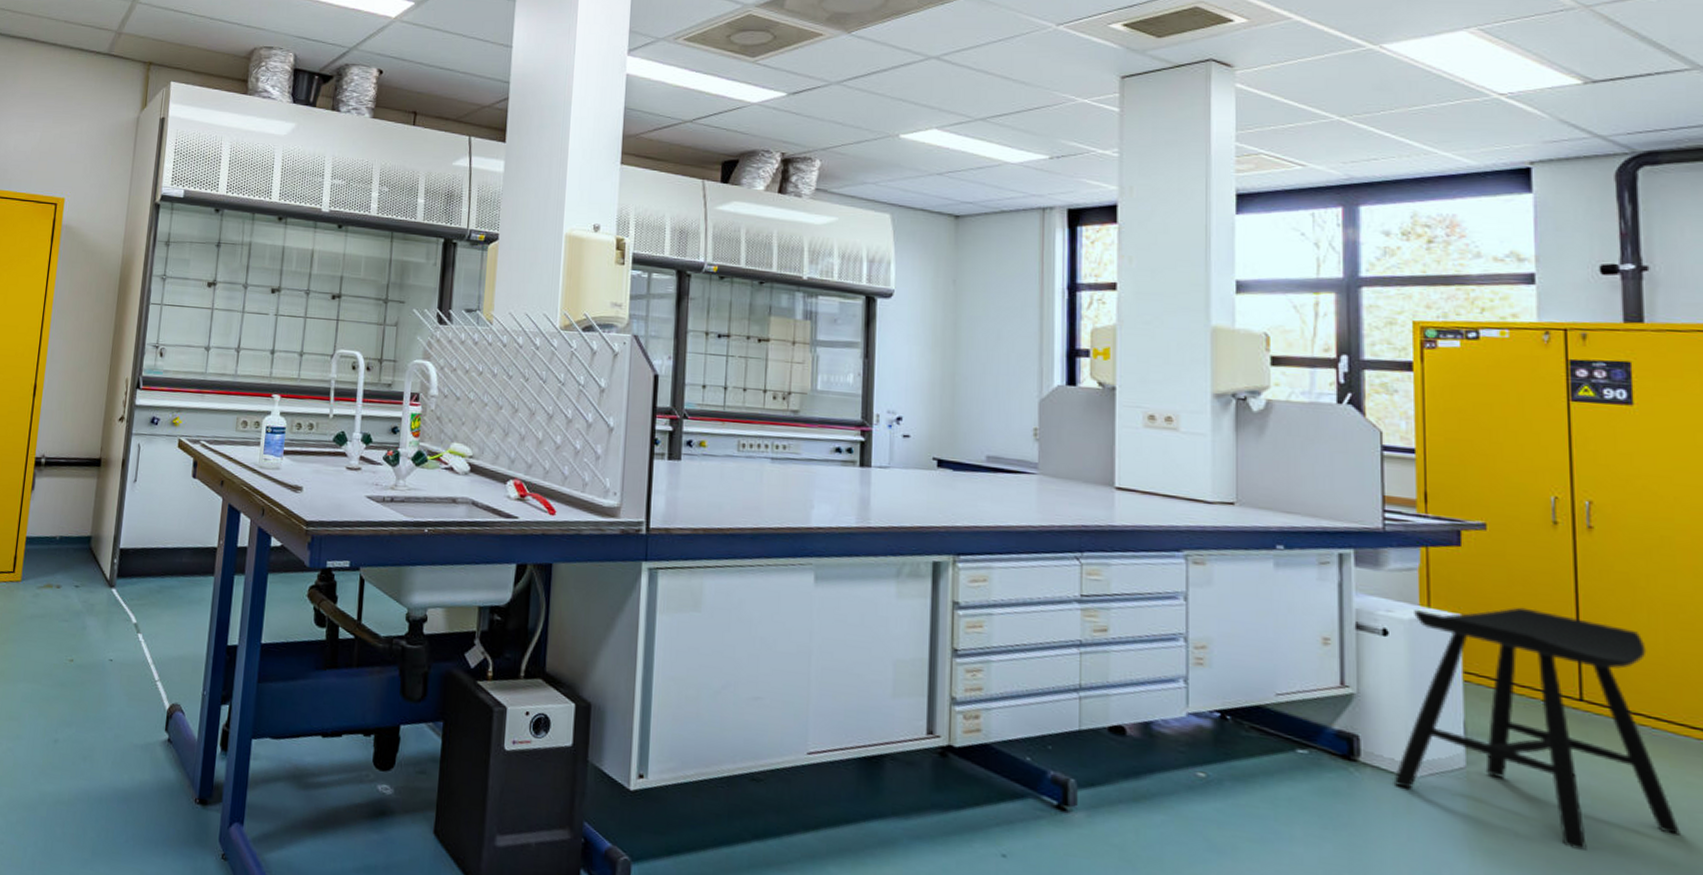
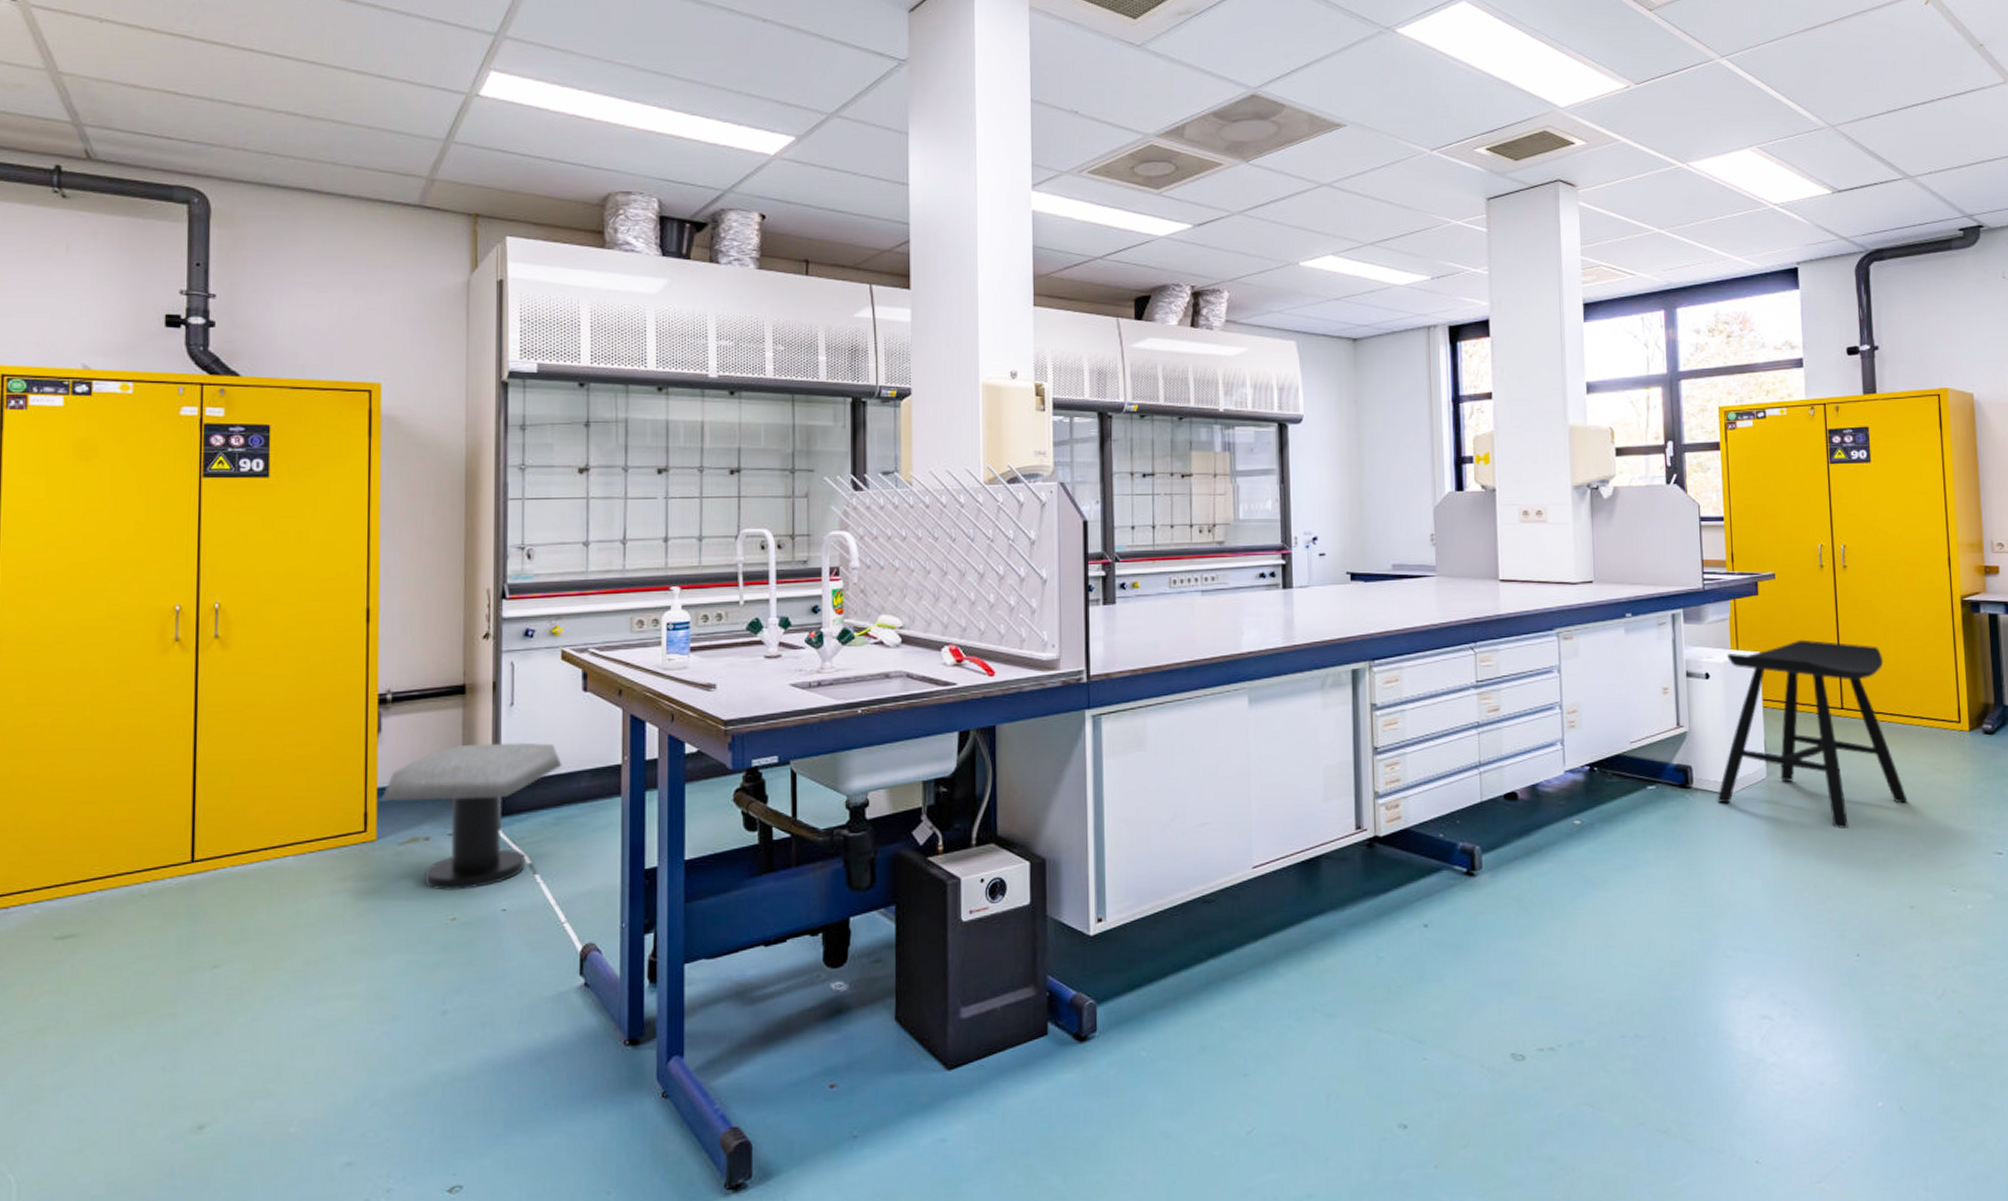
stool: none [28,510,170,637] -> present [381,742,563,891]

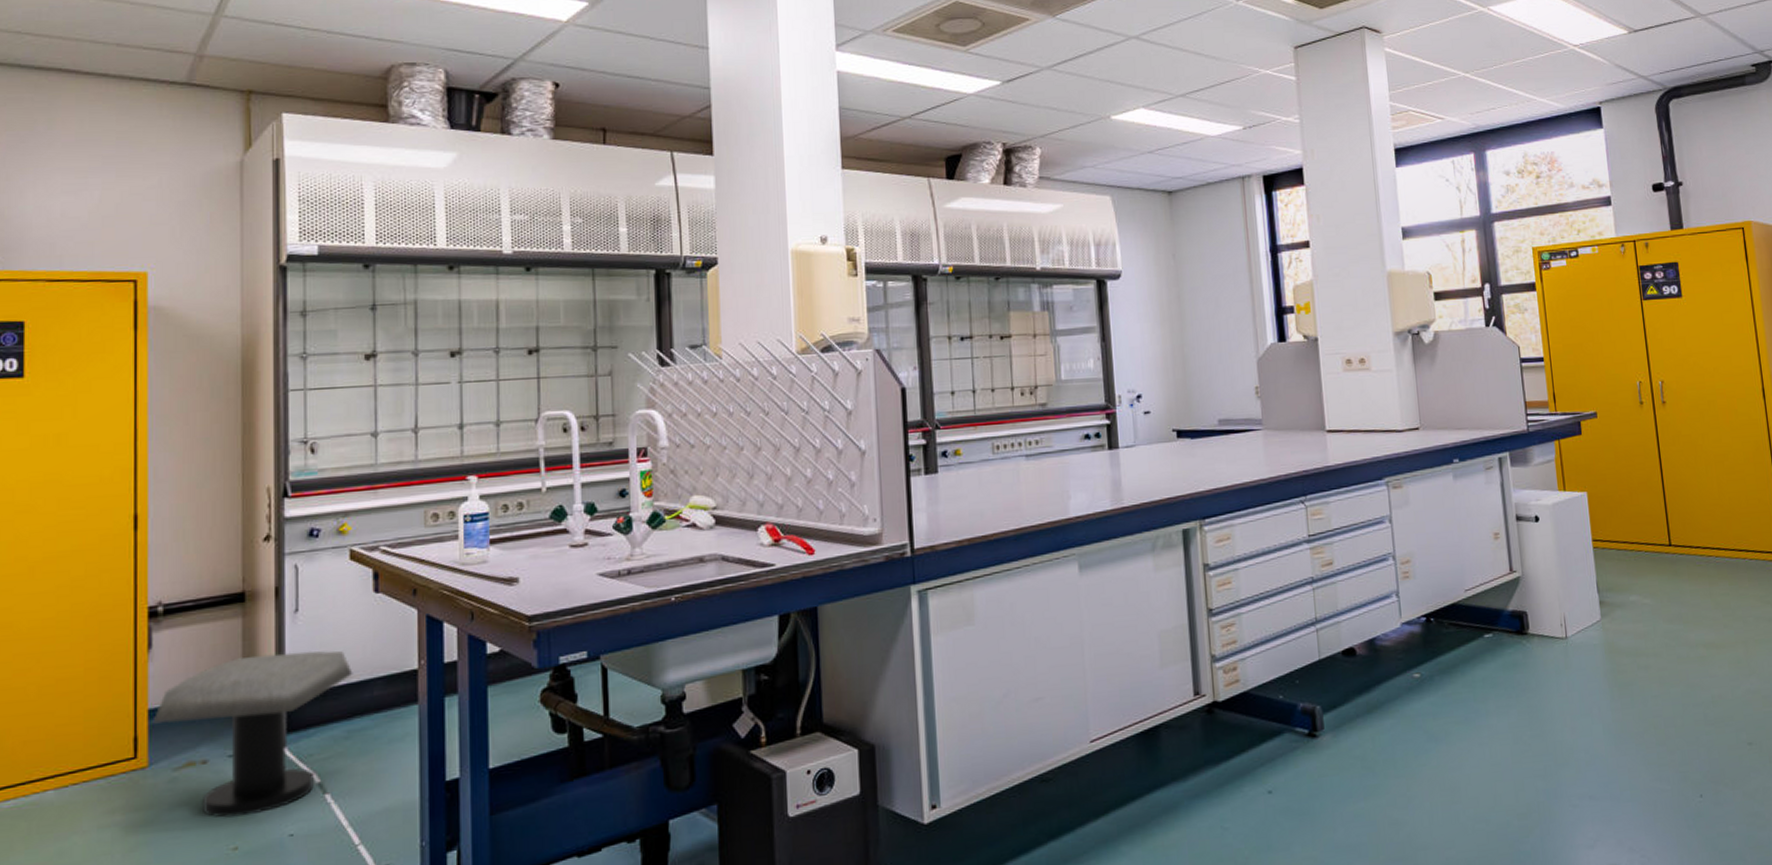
stool: present [1717,639,1908,829] -> none [1553,477,1740,668]

